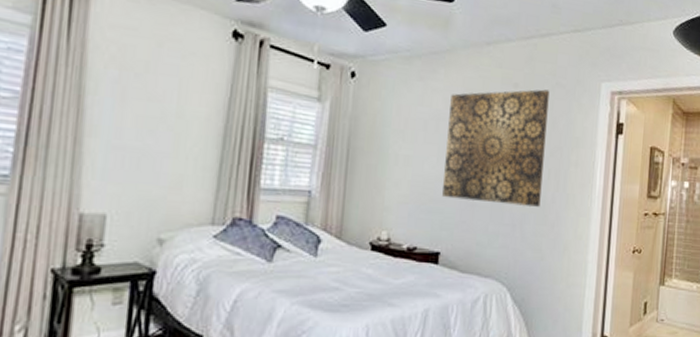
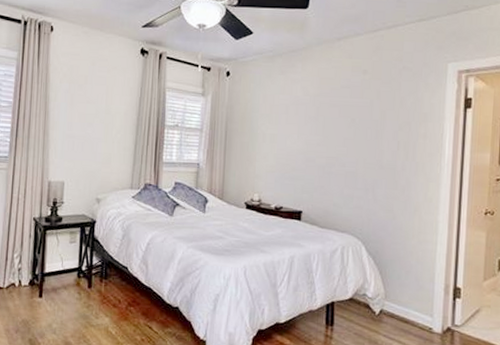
wall art: present [442,89,550,207] -> none [303,73,397,174]

